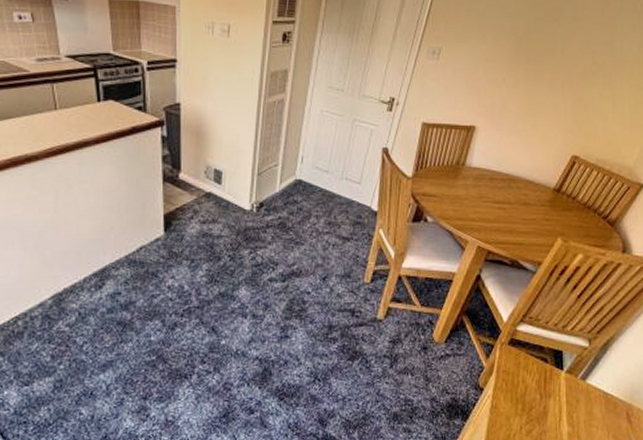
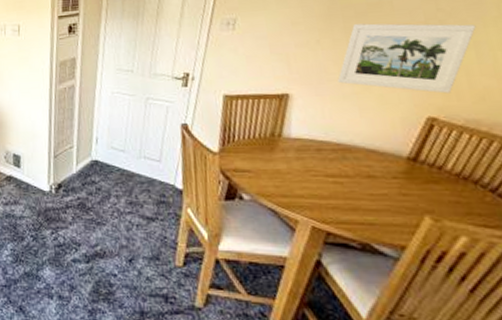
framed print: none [514,67,616,136] -> present [338,23,476,94]

